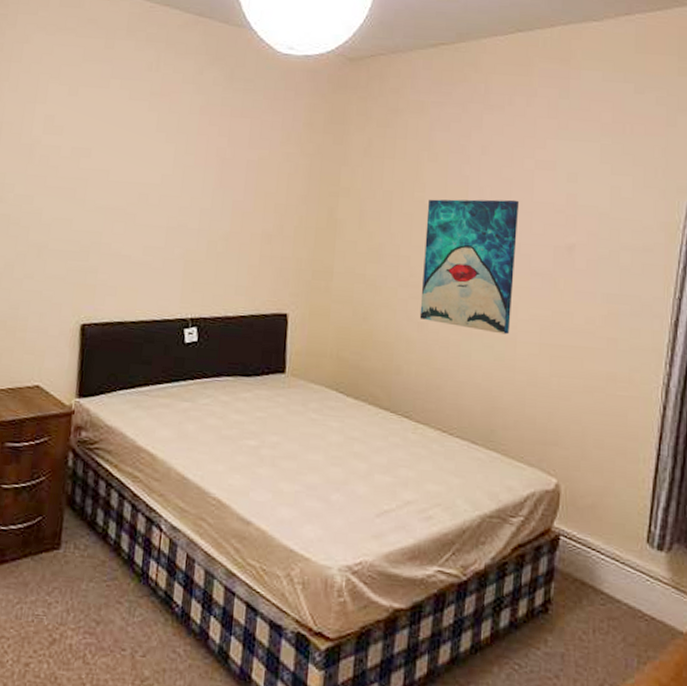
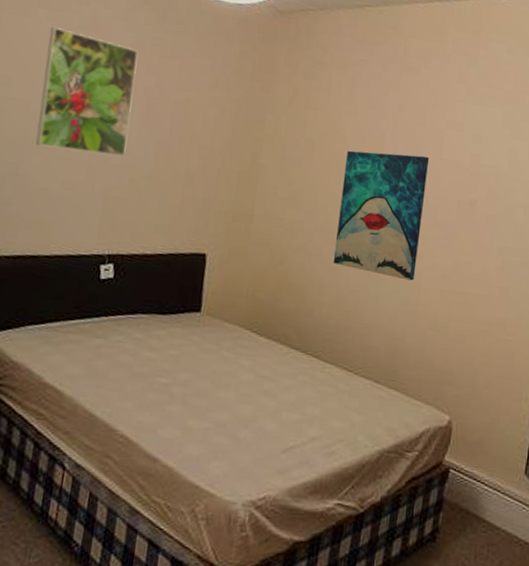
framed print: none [116,96,209,220] -> present [36,27,139,157]

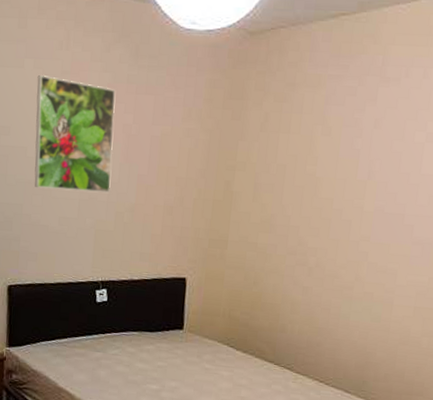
wall art: present [333,150,430,281] -> none [305,172,408,299]

